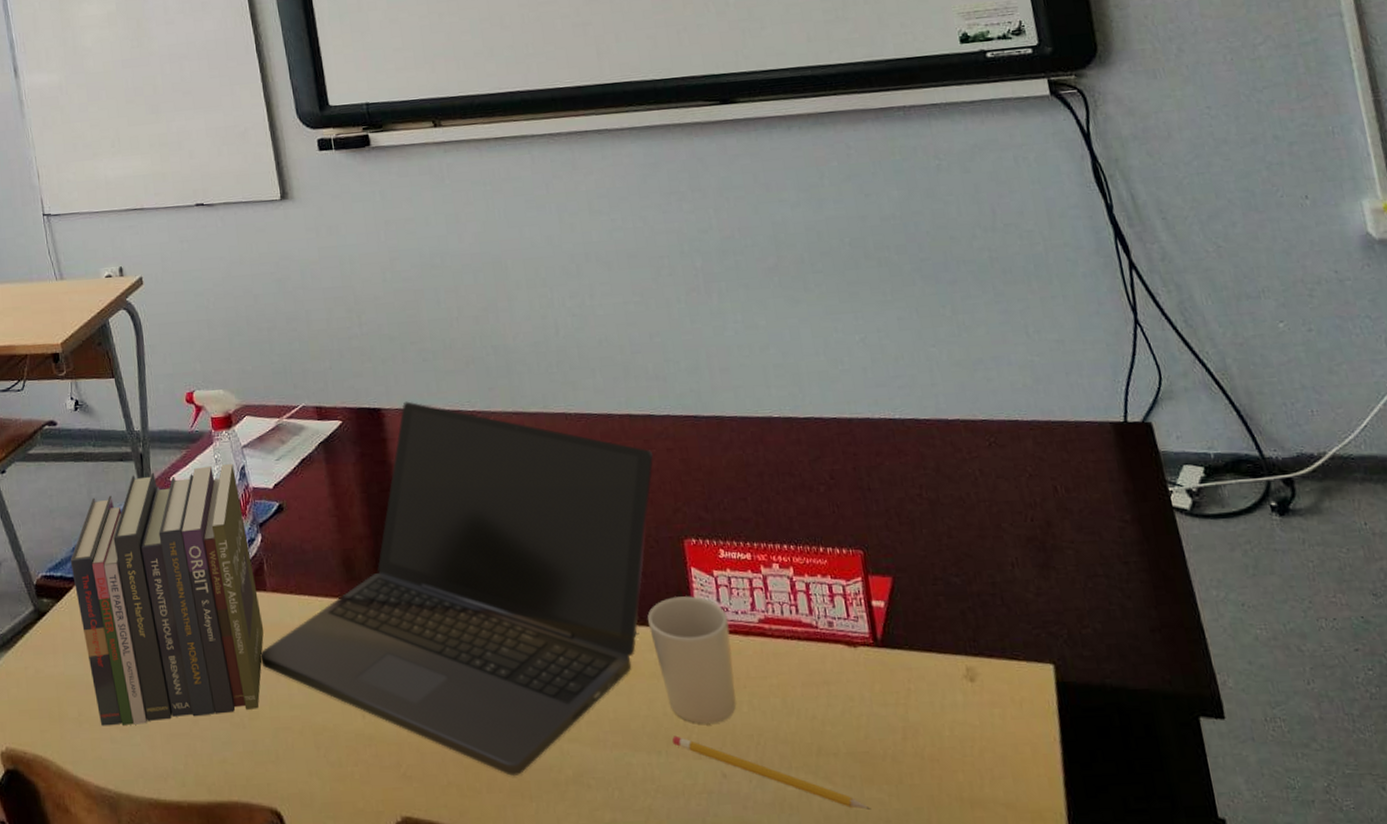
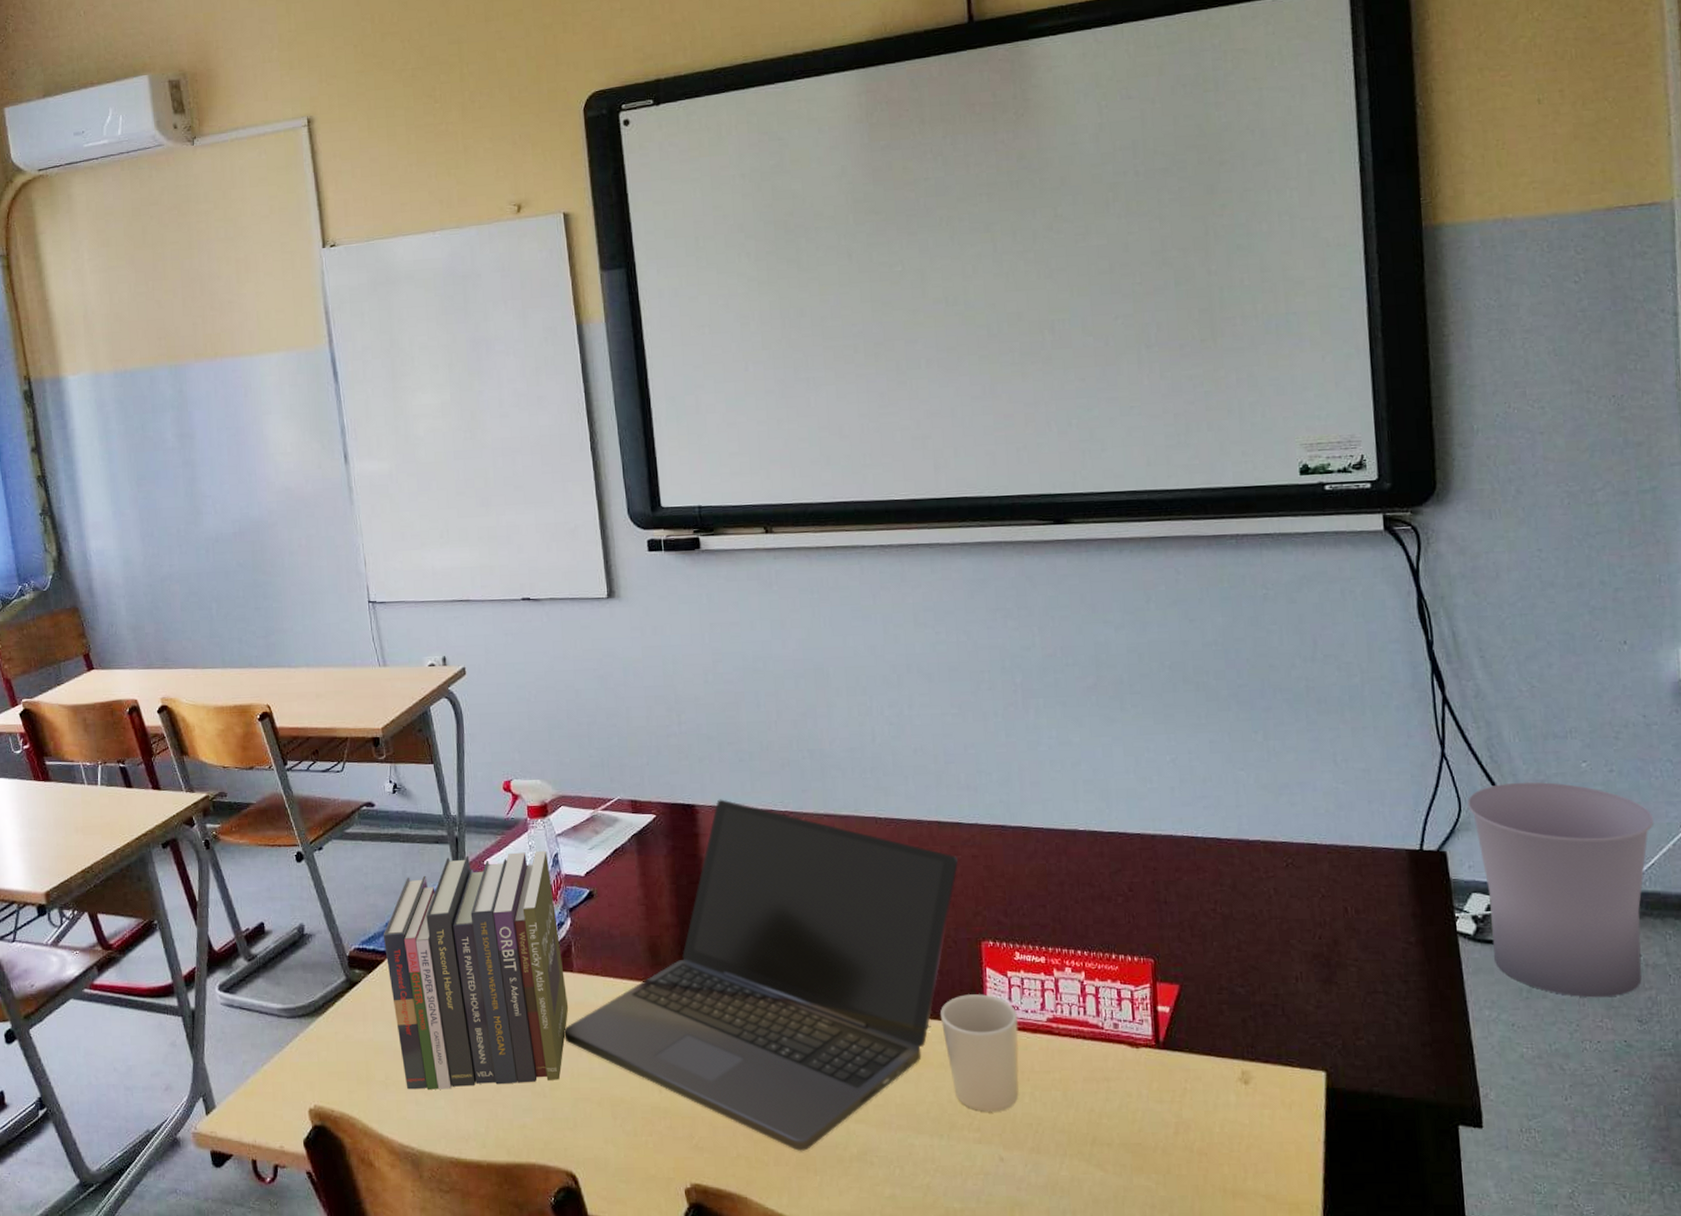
pencil: present [672,735,871,810] -> none [955,1121,1138,1195]
waste bin: none [1167,345,1371,572] -> present [1467,782,1653,998]

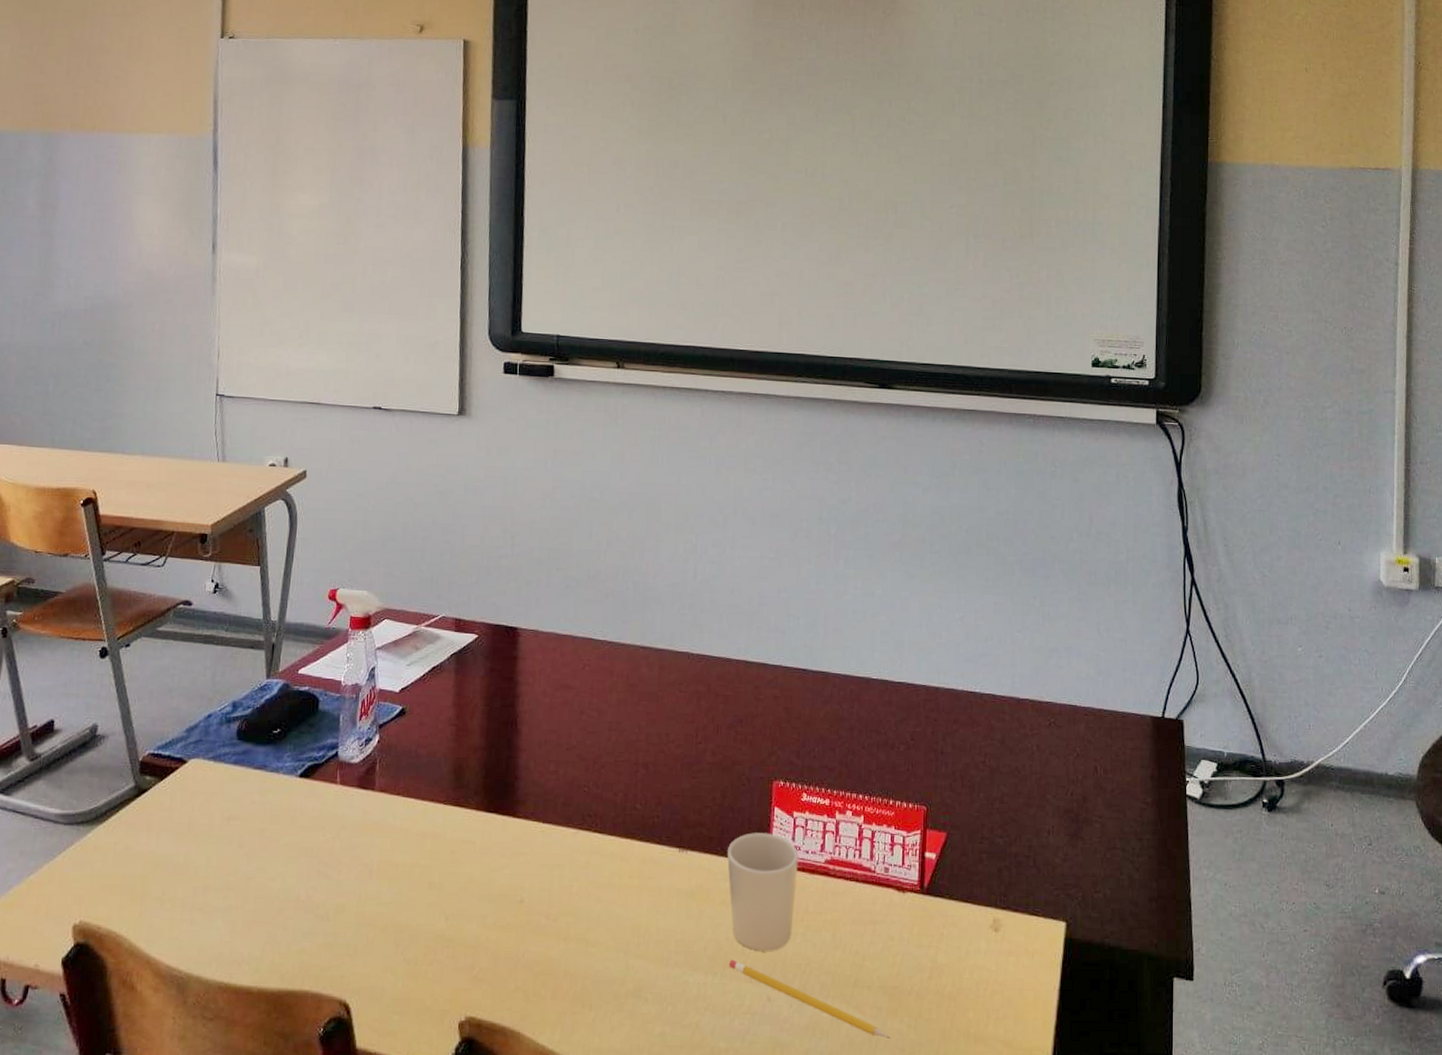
books: present [383,850,569,1090] -> none [181,663,365,909]
laptop: present [564,799,959,1152] -> none [356,624,761,987]
pencil: none [955,1121,1138,1195] -> present [729,959,891,1038]
waste bin: present [1467,782,1653,998] -> none [1204,661,1350,863]

